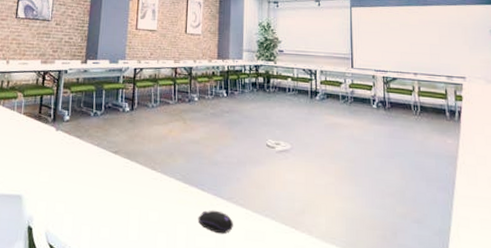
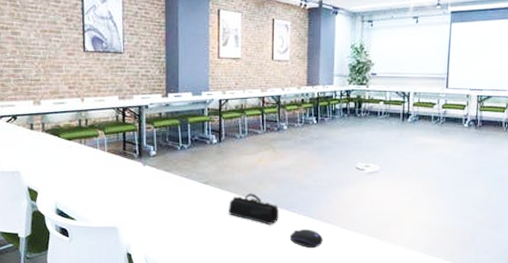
pencil case: none [135,166,188,203] -> present [227,193,279,225]

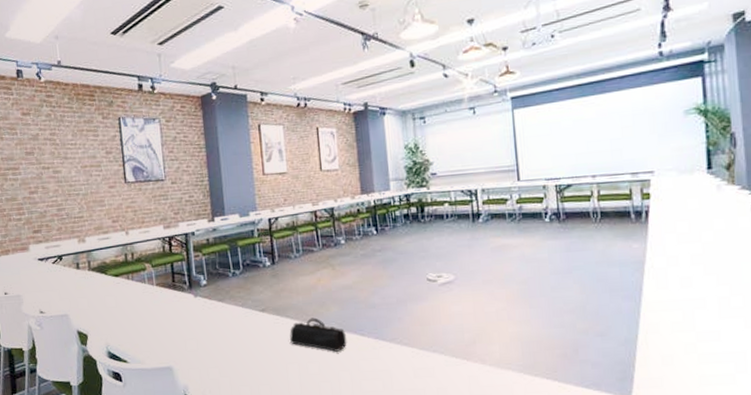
computer mouse: present [289,229,323,249] -> none [361,353,400,376]

